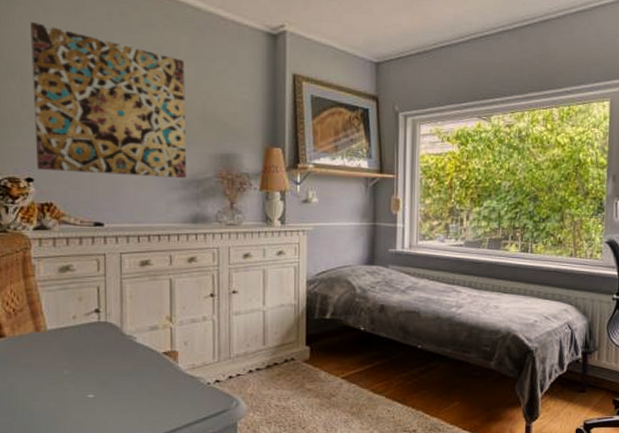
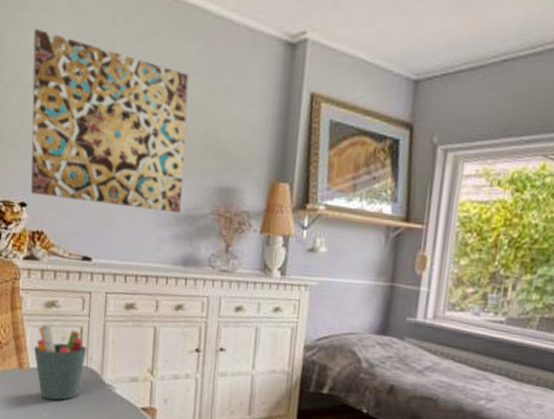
pen holder: none [49,289,106,357] -> present [33,325,87,401]

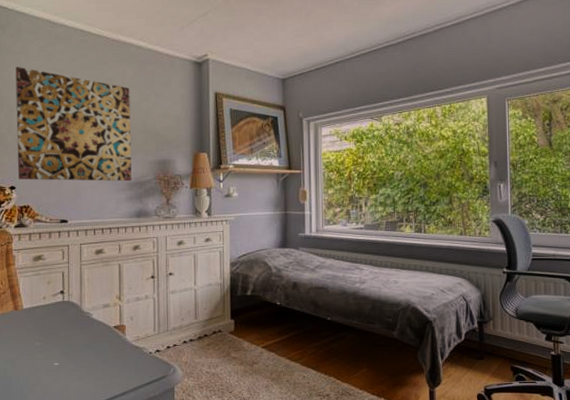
pen holder: present [33,325,87,401] -> none [25,274,68,331]

